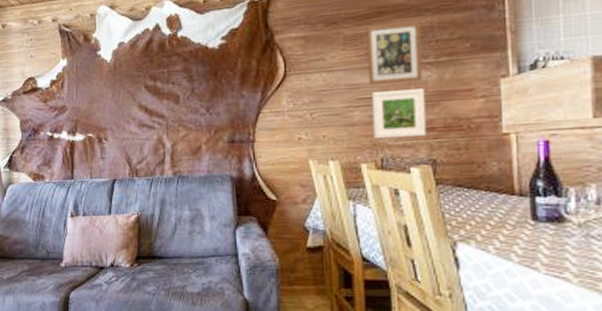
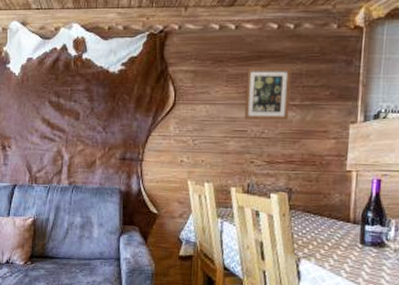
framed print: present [372,88,427,139] -> none [243,126,289,168]

